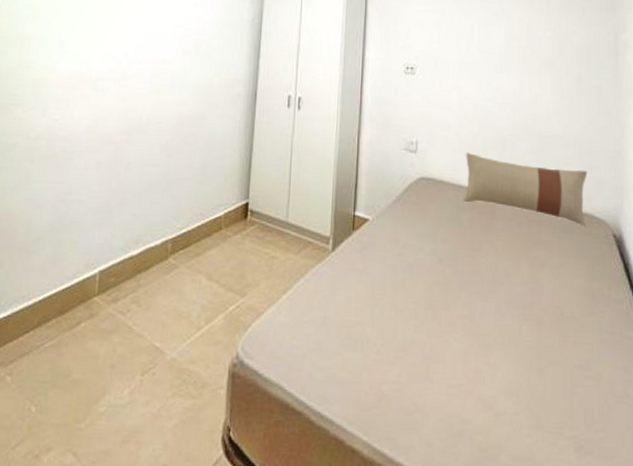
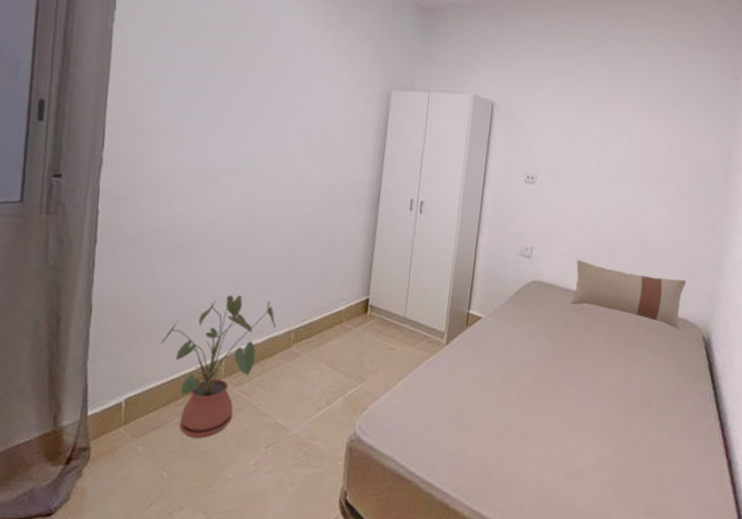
house plant: none [34,203,152,365] -> present [161,295,276,438]

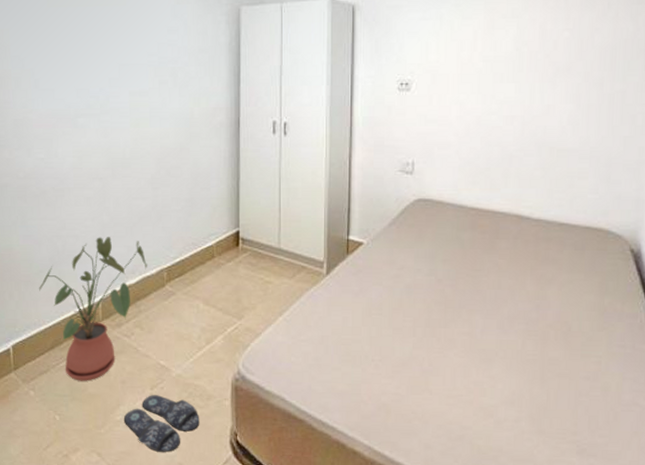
slippers: none [234,453,312,511] -> present [123,395,200,452]
pillow: present [571,259,687,329] -> none [465,170,605,242]

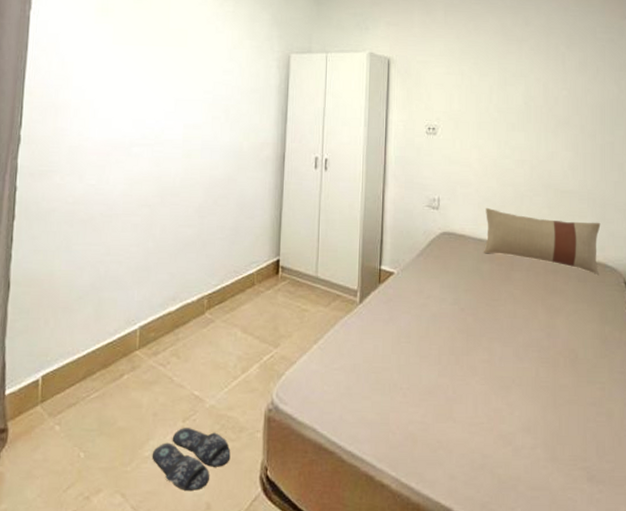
house plant: present [39,237,147,381] -> none [76,263,189,414]
pillow: none [465,170,605,242] -> present [484,207,601,275]

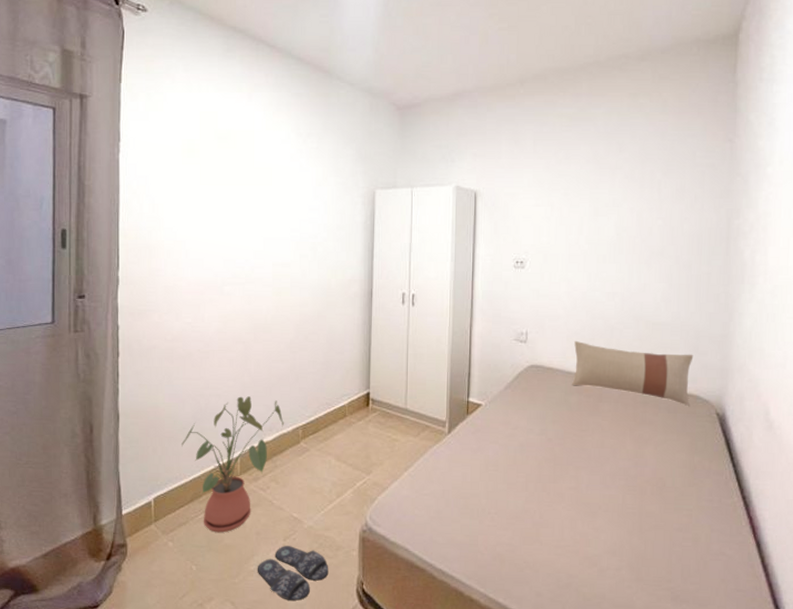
house plant: none [76,263,189,414] -> present [182,396,284,533]

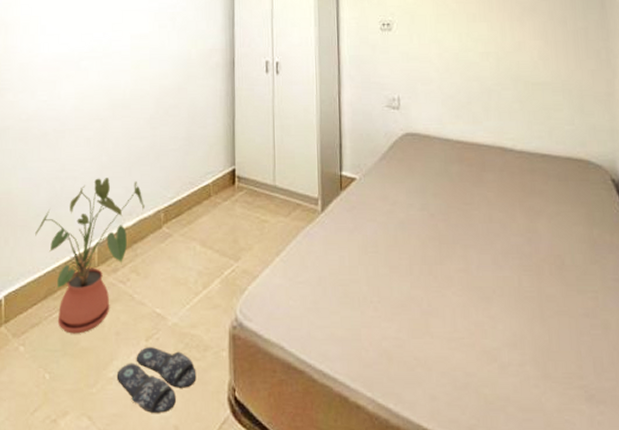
pillow: present [572,340,694,406] -> none [450,104,581,172]

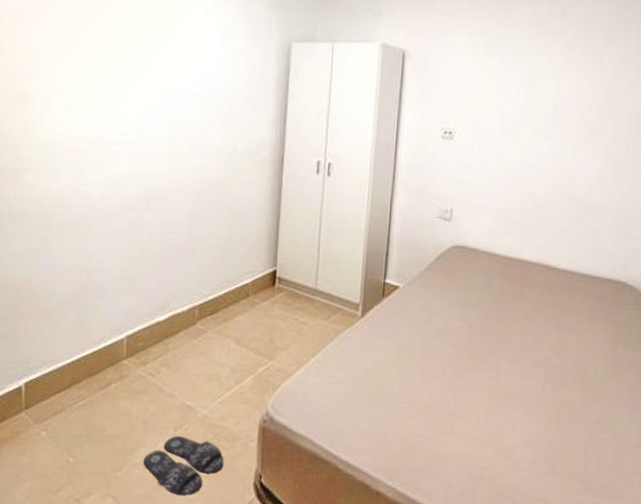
house plant: present [35,178,144,334] -> none [59,271,178,422]

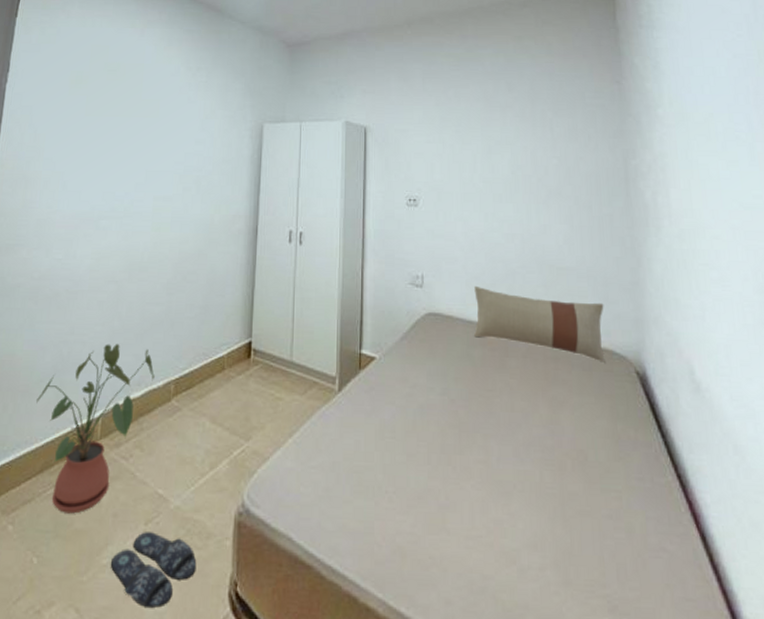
house plant: none [59,271,178,422] -> present [36,344,155,514]
pillow: none [497,220,625,293] -> present [474,285,605,363]

